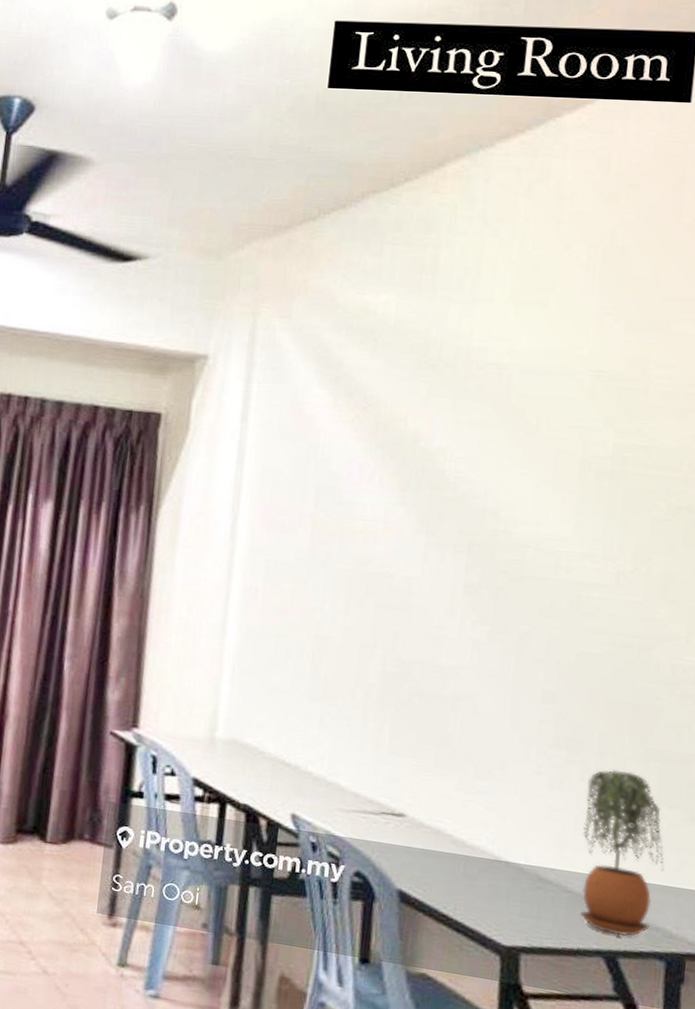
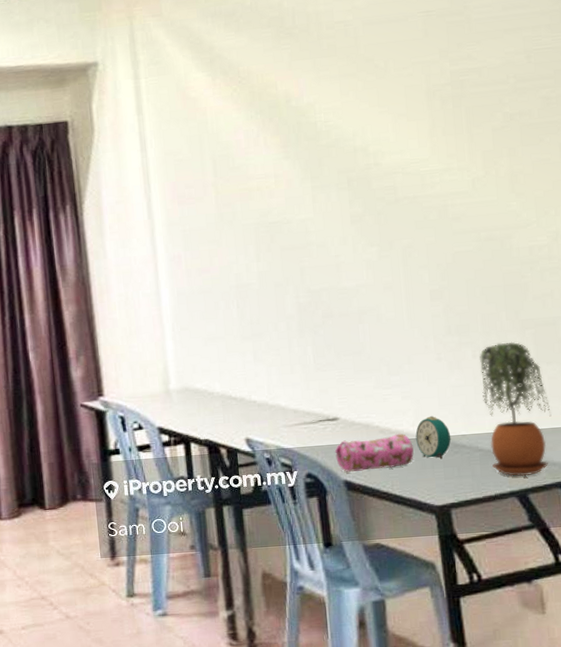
pencil case: none [393,842,489,889] -> present [334,433,414,472]
alarm clock: none [493,837,537,892] -> present [415,416,451,459]

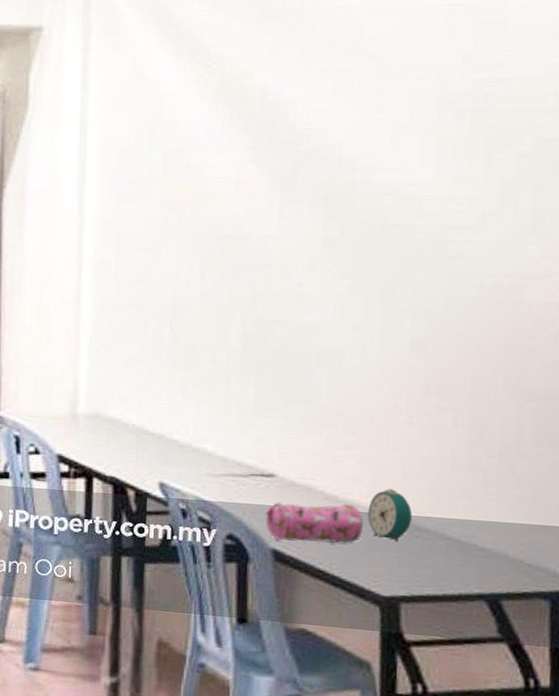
potted plant: present [479,341,552,477] -> none [459,413,545,578]

